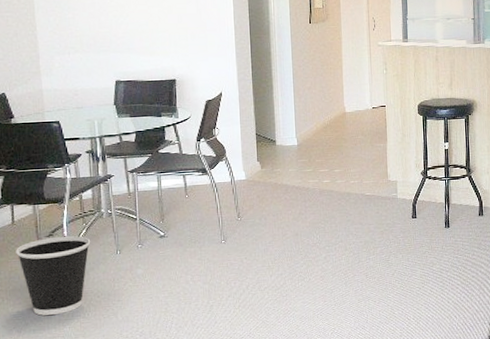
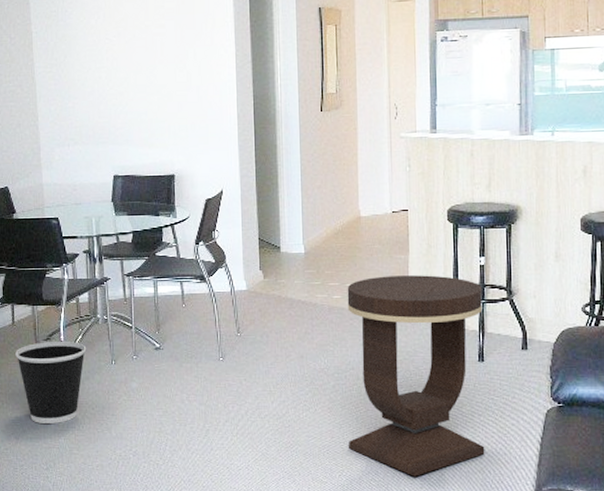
side table: none [335,159,452,327] -> present [347,275,485,477]

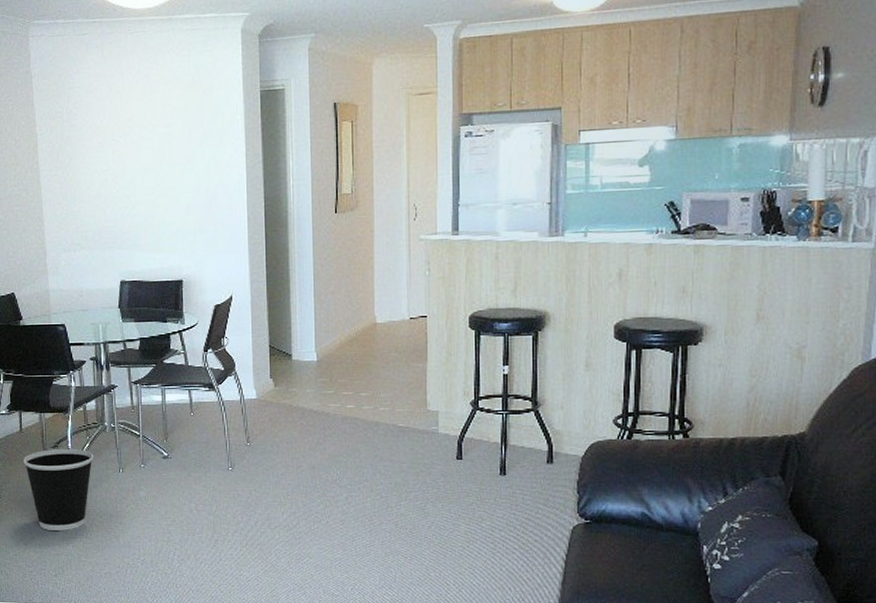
side table: present [347,275,485,477] -> none [361,384,506,592]

